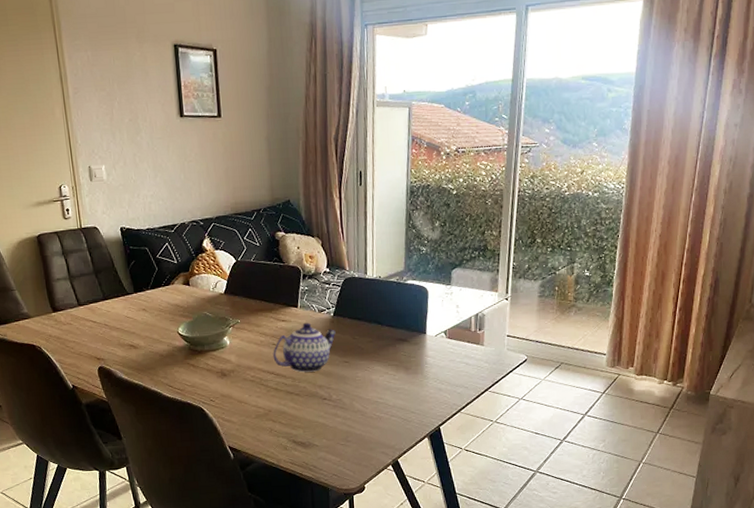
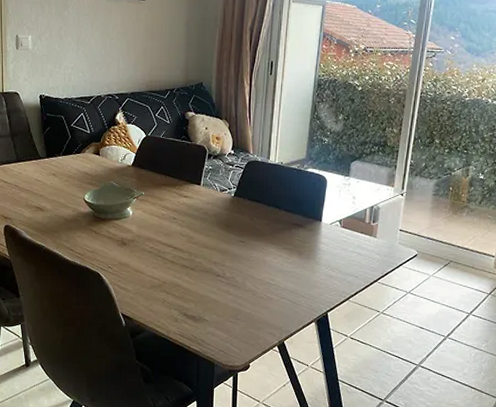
teapot: present [273,322,336,373] -> none [173,200,235,248]

